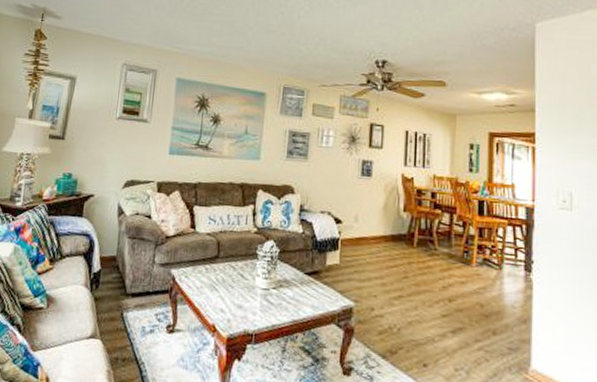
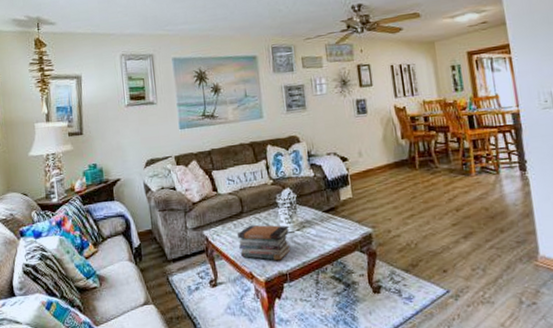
book stack: none [206,272,266,318] -> present [238,224,291,261]

